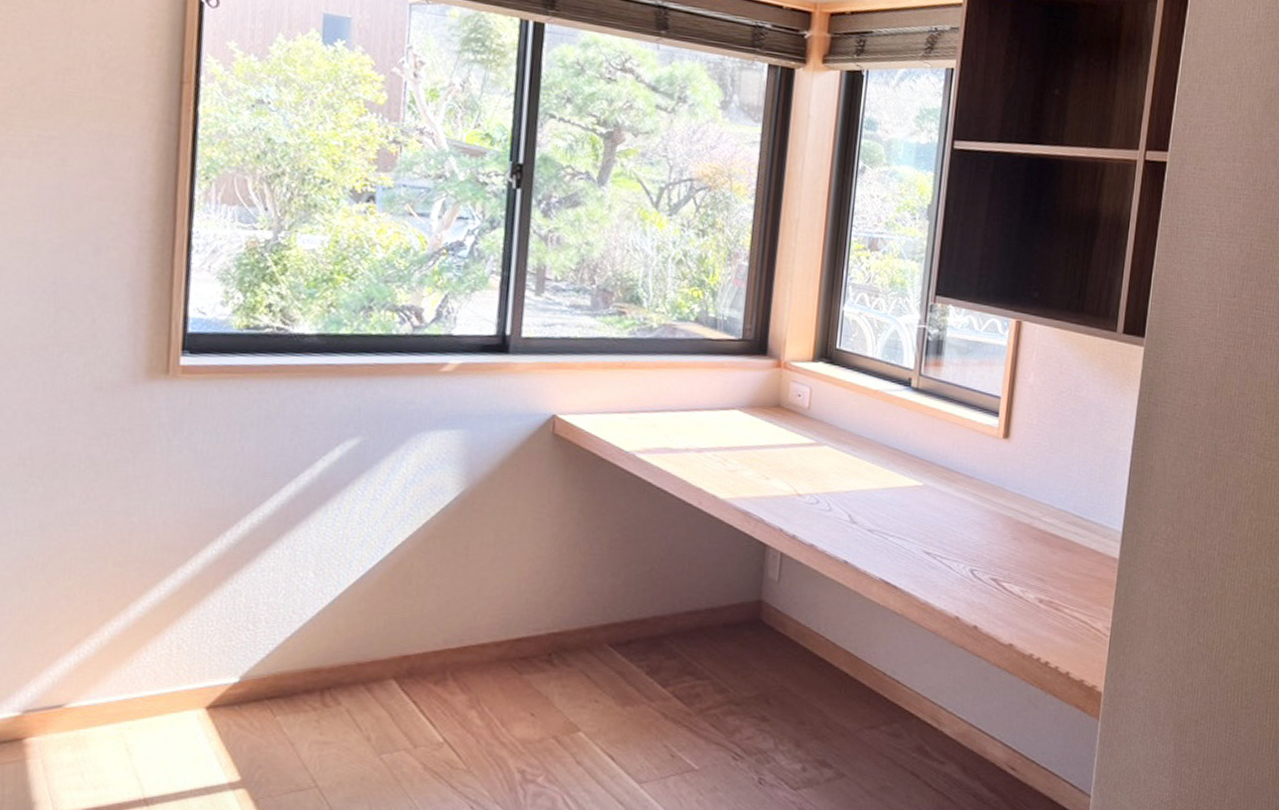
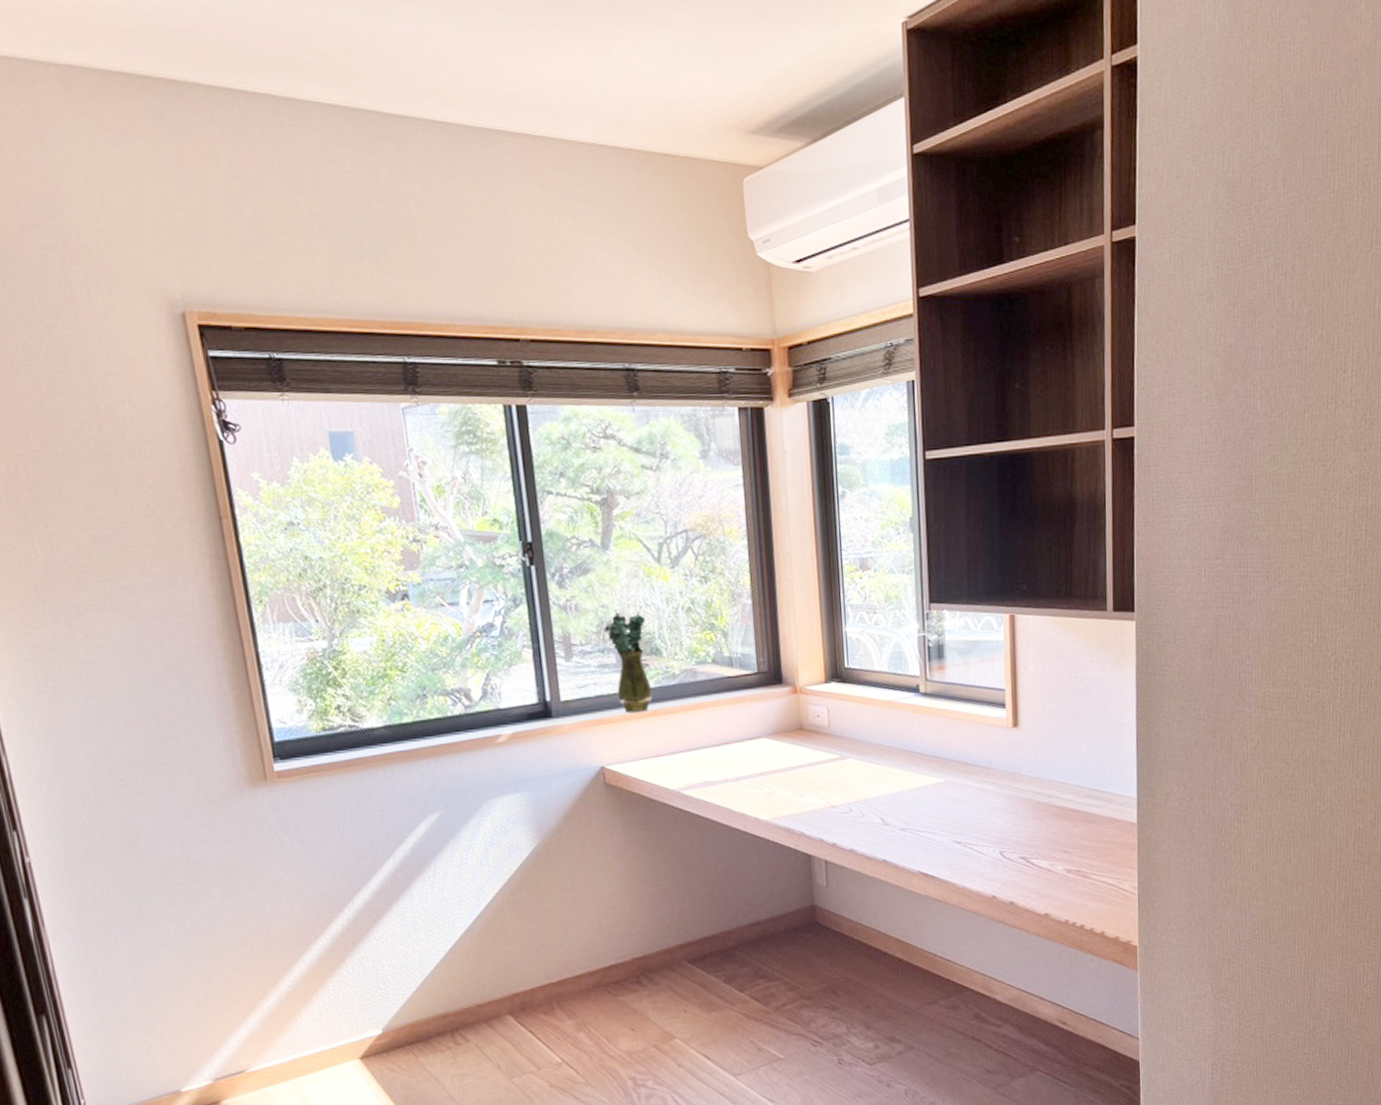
vase: none [583,249,631,363] -> present [603,609,652,714]

